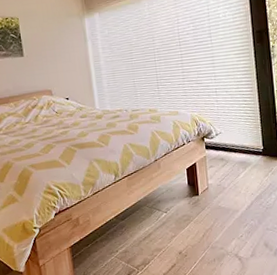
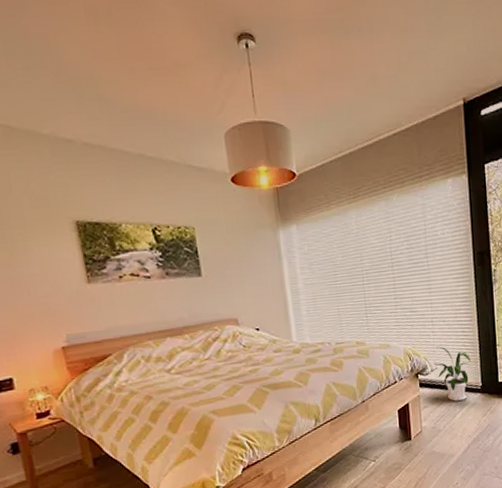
house plant: none [217,113,252,162] -> present [432,346,471,401]

